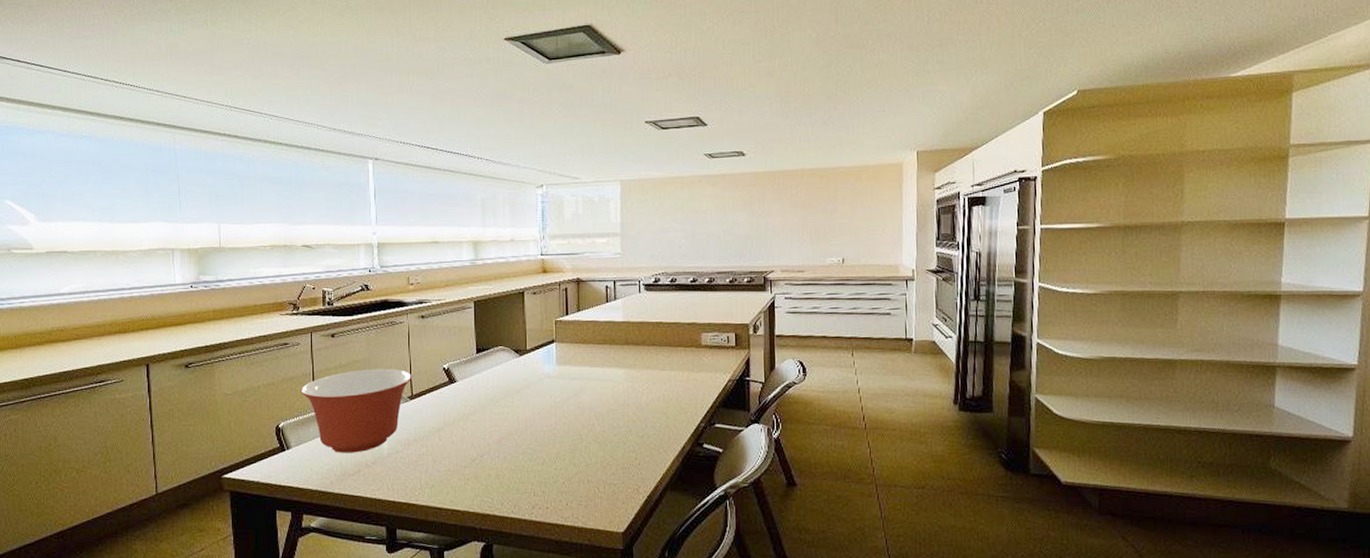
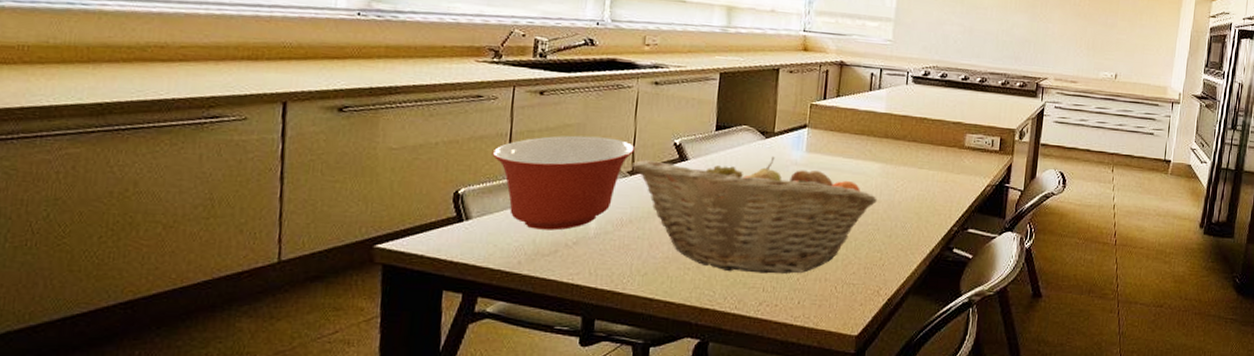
fruit basket: none [410,372,626,480] -> present [631,157,877,274]

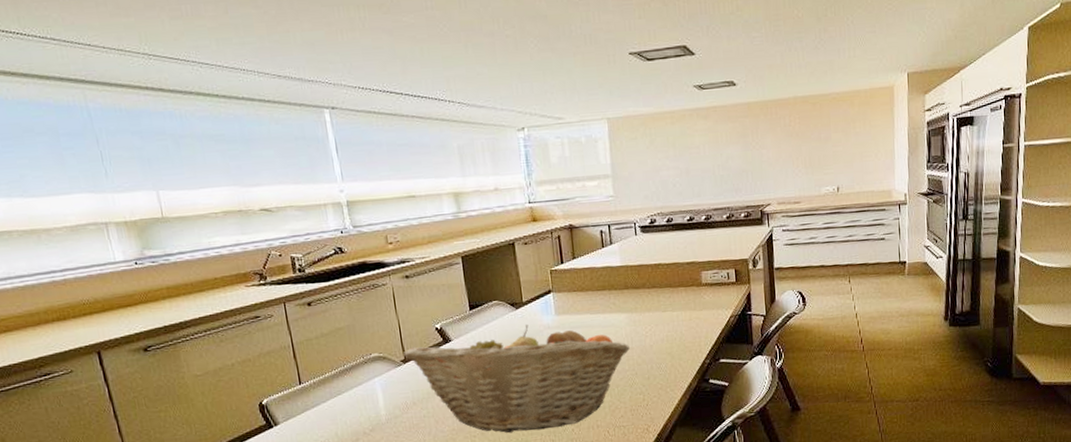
mixing bowl: present [492,135,636,231] -> none [281,333,403,424]

